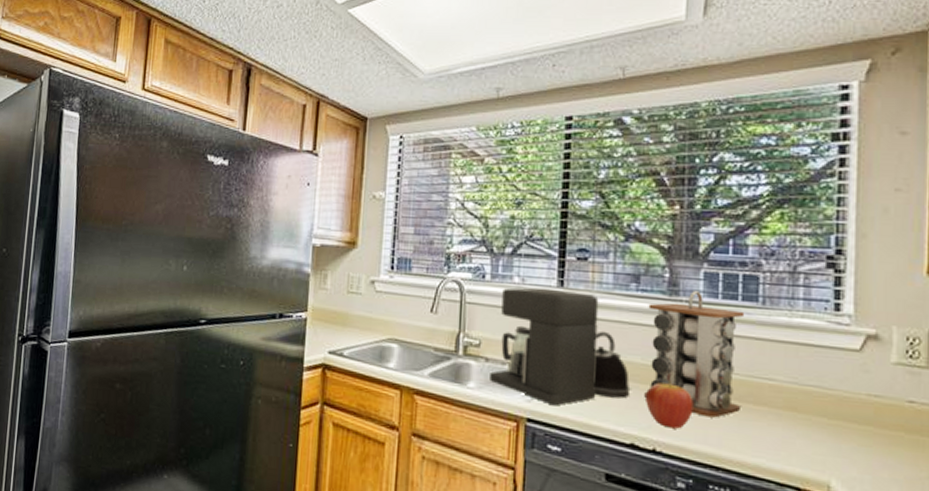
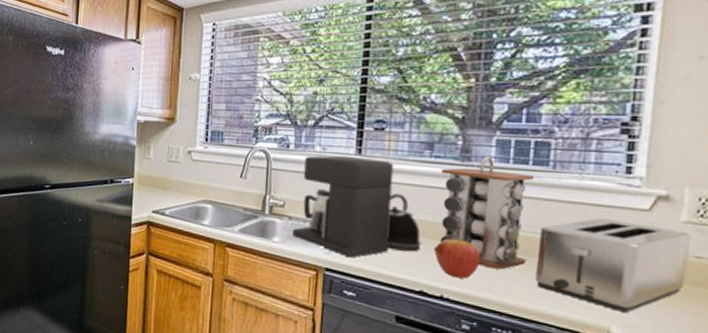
toaster: none [750,358,902,464] -> present [534,217,691,312]

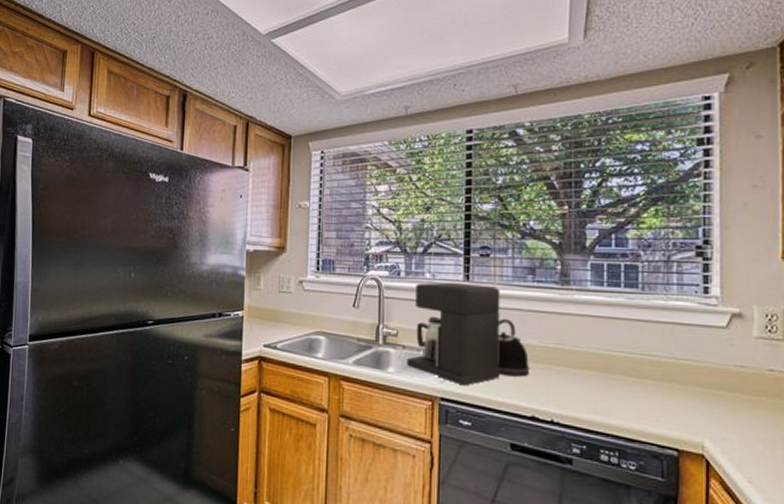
spice rack: present [434,157,535,270] -> none [542,280,627,391]
fruit: present [435,238,481,279] -> none [544,361,585,402]
toaster: present [534,217,691,312] -> none [635,336,763,427]

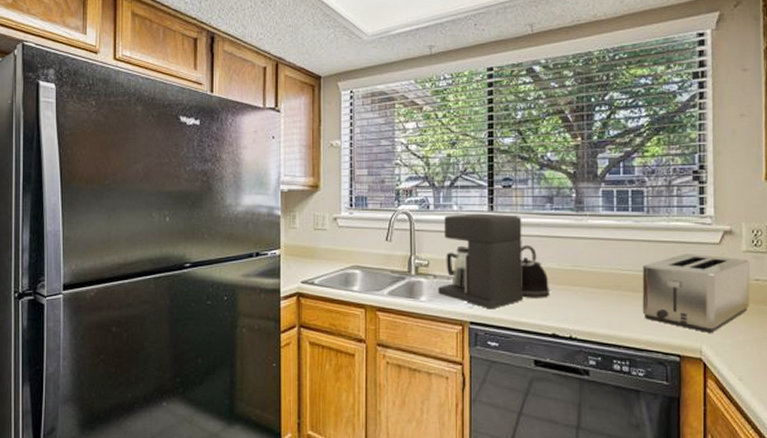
toaster: none [635,336,763,427] -> present [642,253,750,333]

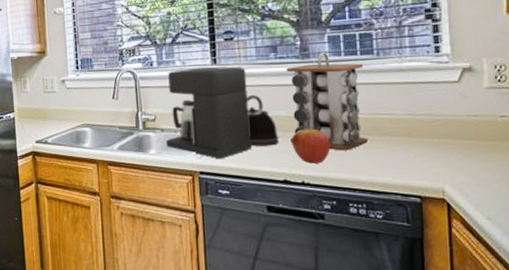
spice rack: none [561,206,635,307] -> present [286,52,368,151]
fruit: none [562,281,599,318] -> present [292,127,331,164]
toaster: present [642,253,750,333] -> none [375,93,496,173]

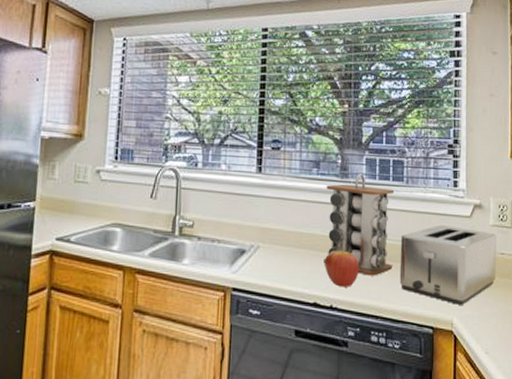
coffee maker: present [166,66,253,158] -> none [201,174,289,274]
kettle: present [246,94,279,146] -> none [285,209,314,265]
toaster: none [375,93,496,173] -> present [399,224,496,305]

